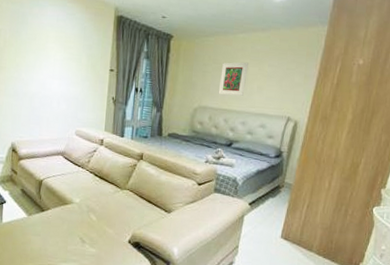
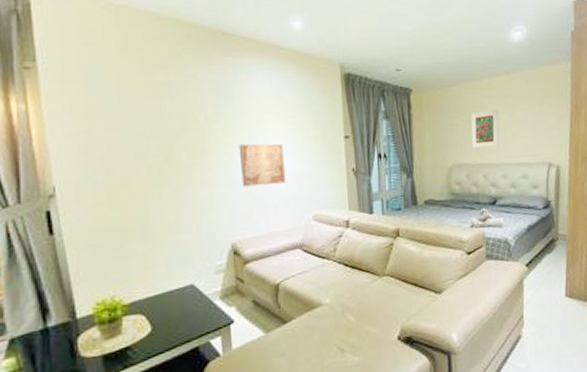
wall art: none [25,65,60,101] -> present [239,143,287,187]

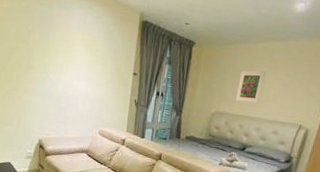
wall art: present [239,143,287,187] -> none [52,66,86,102]

